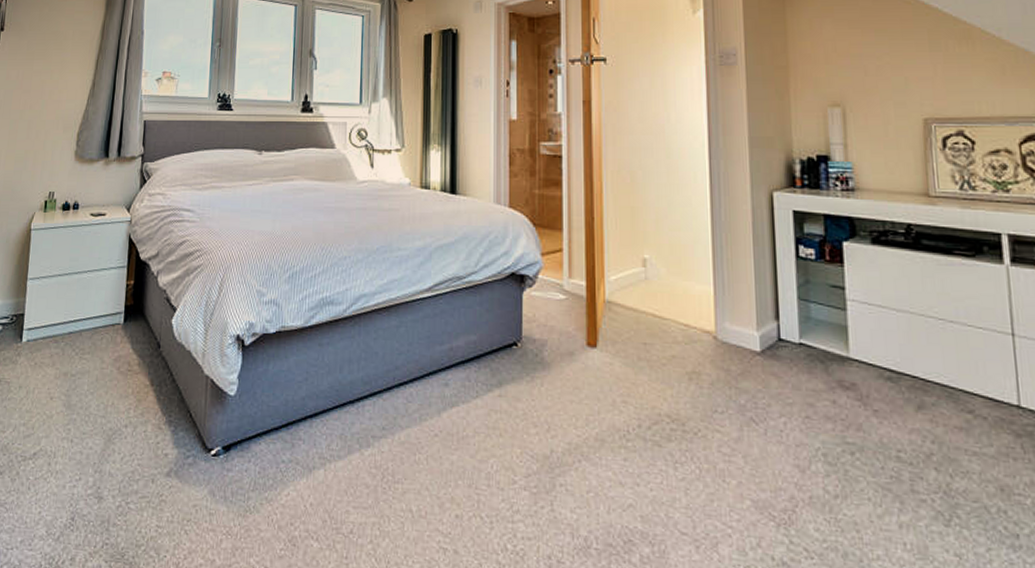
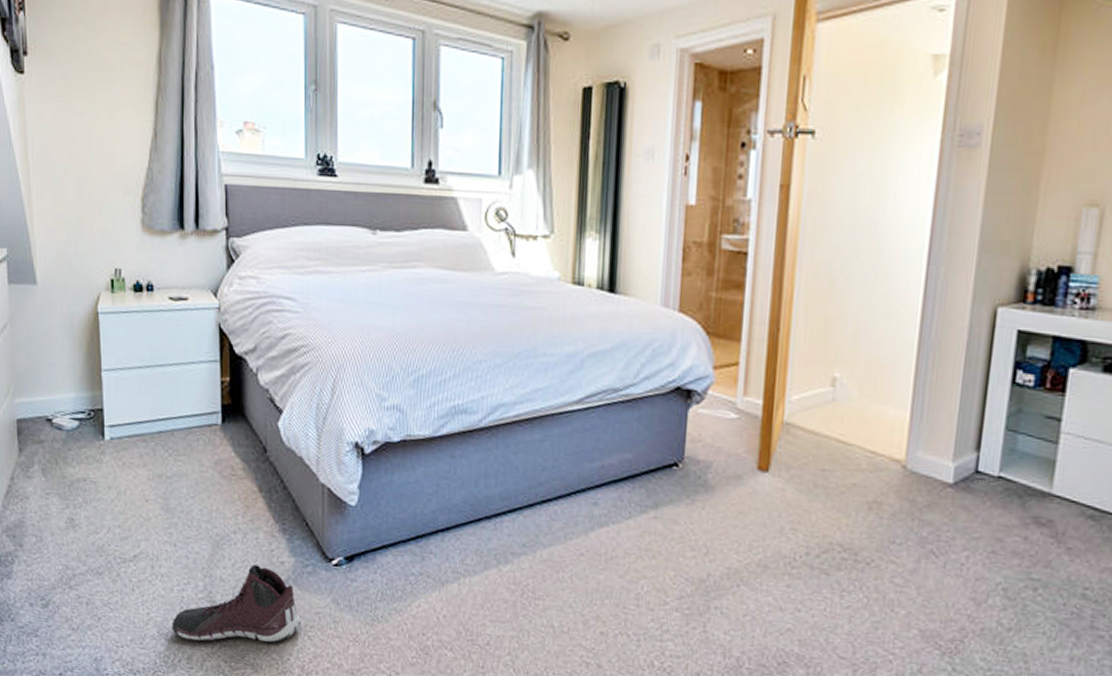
sneaker: none [59,457,180,541] -> present [171,564,302,643]

